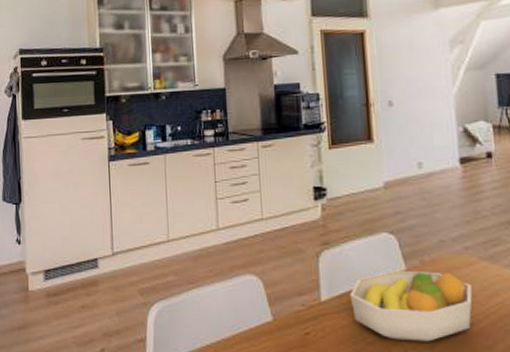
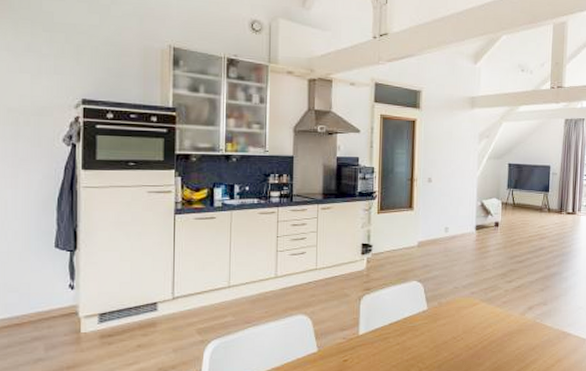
fruit bowl: present [350,270,473,342] -> none [382,310,473,363]

